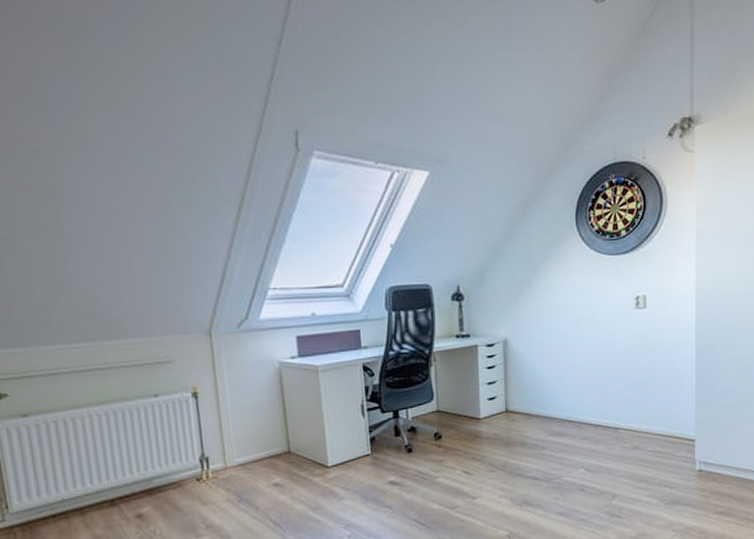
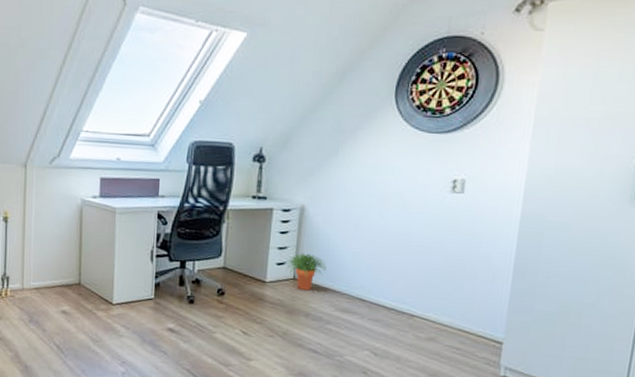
potted plant: none [496,384,535,421] -> present [285,253,326,290]

